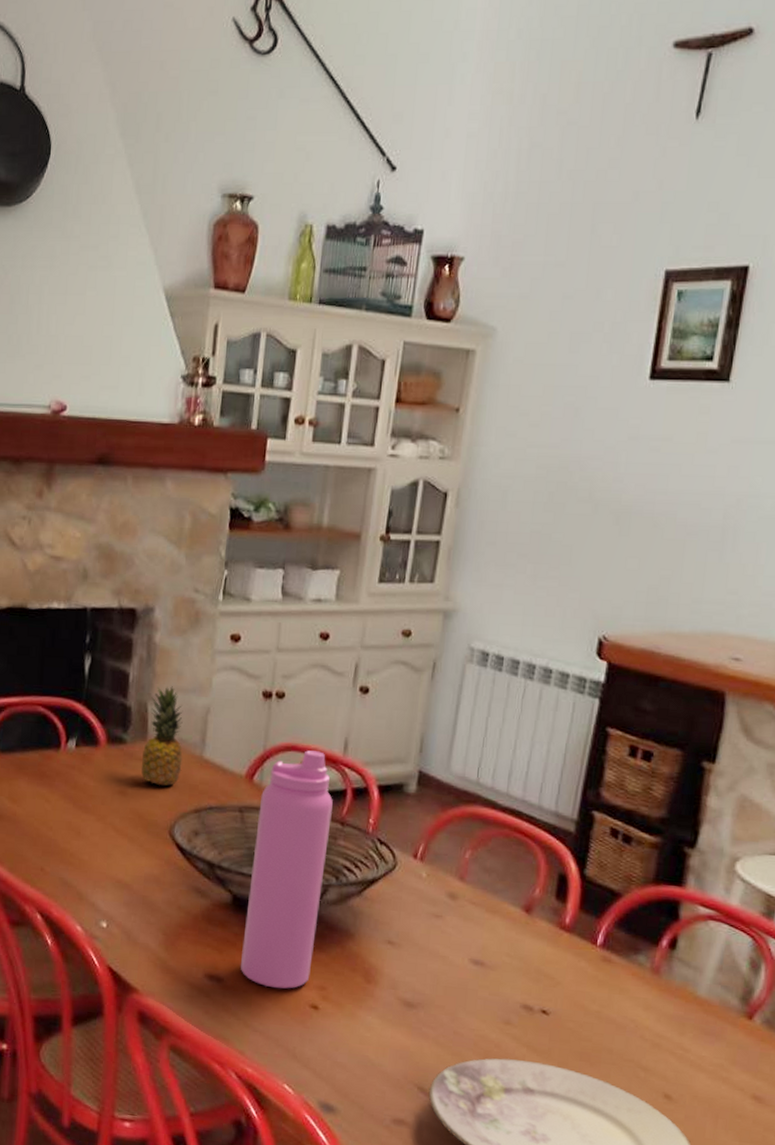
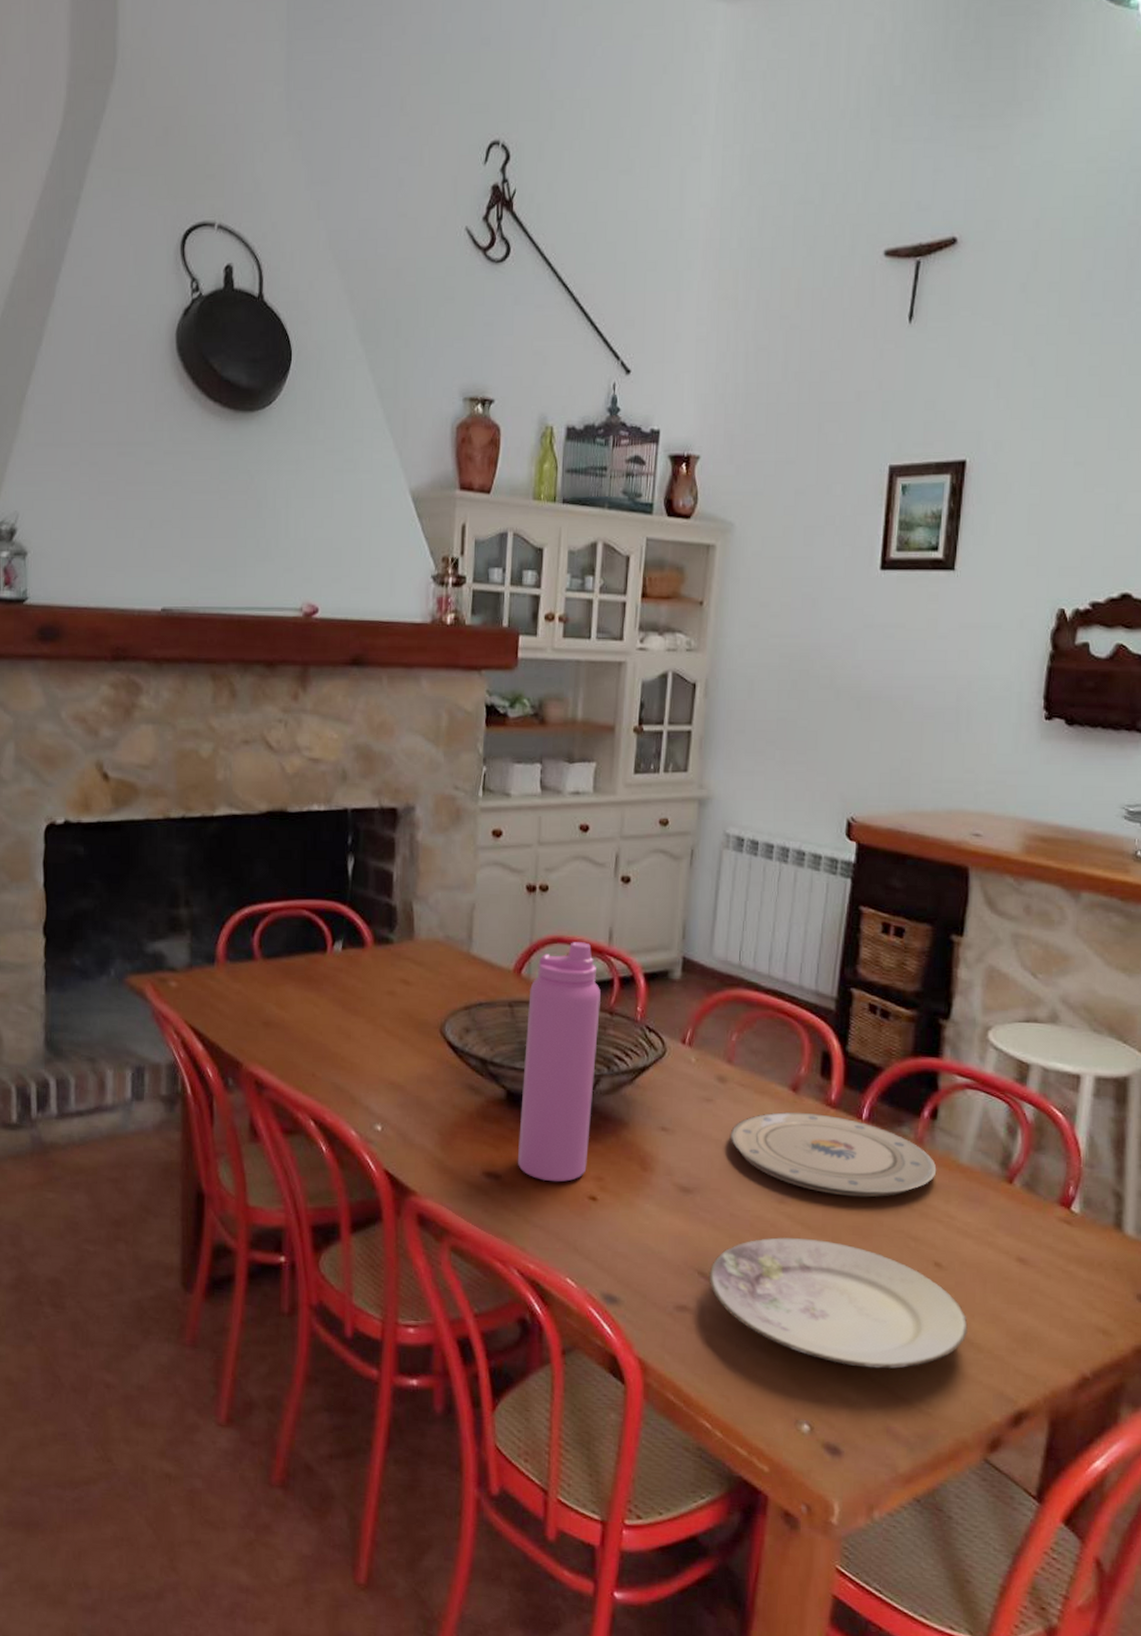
fruit: present [141,686,183,787] -> none [409,884,450,985]
plate: none [458,932,673,1025] -> present [730,1112,937,1198]

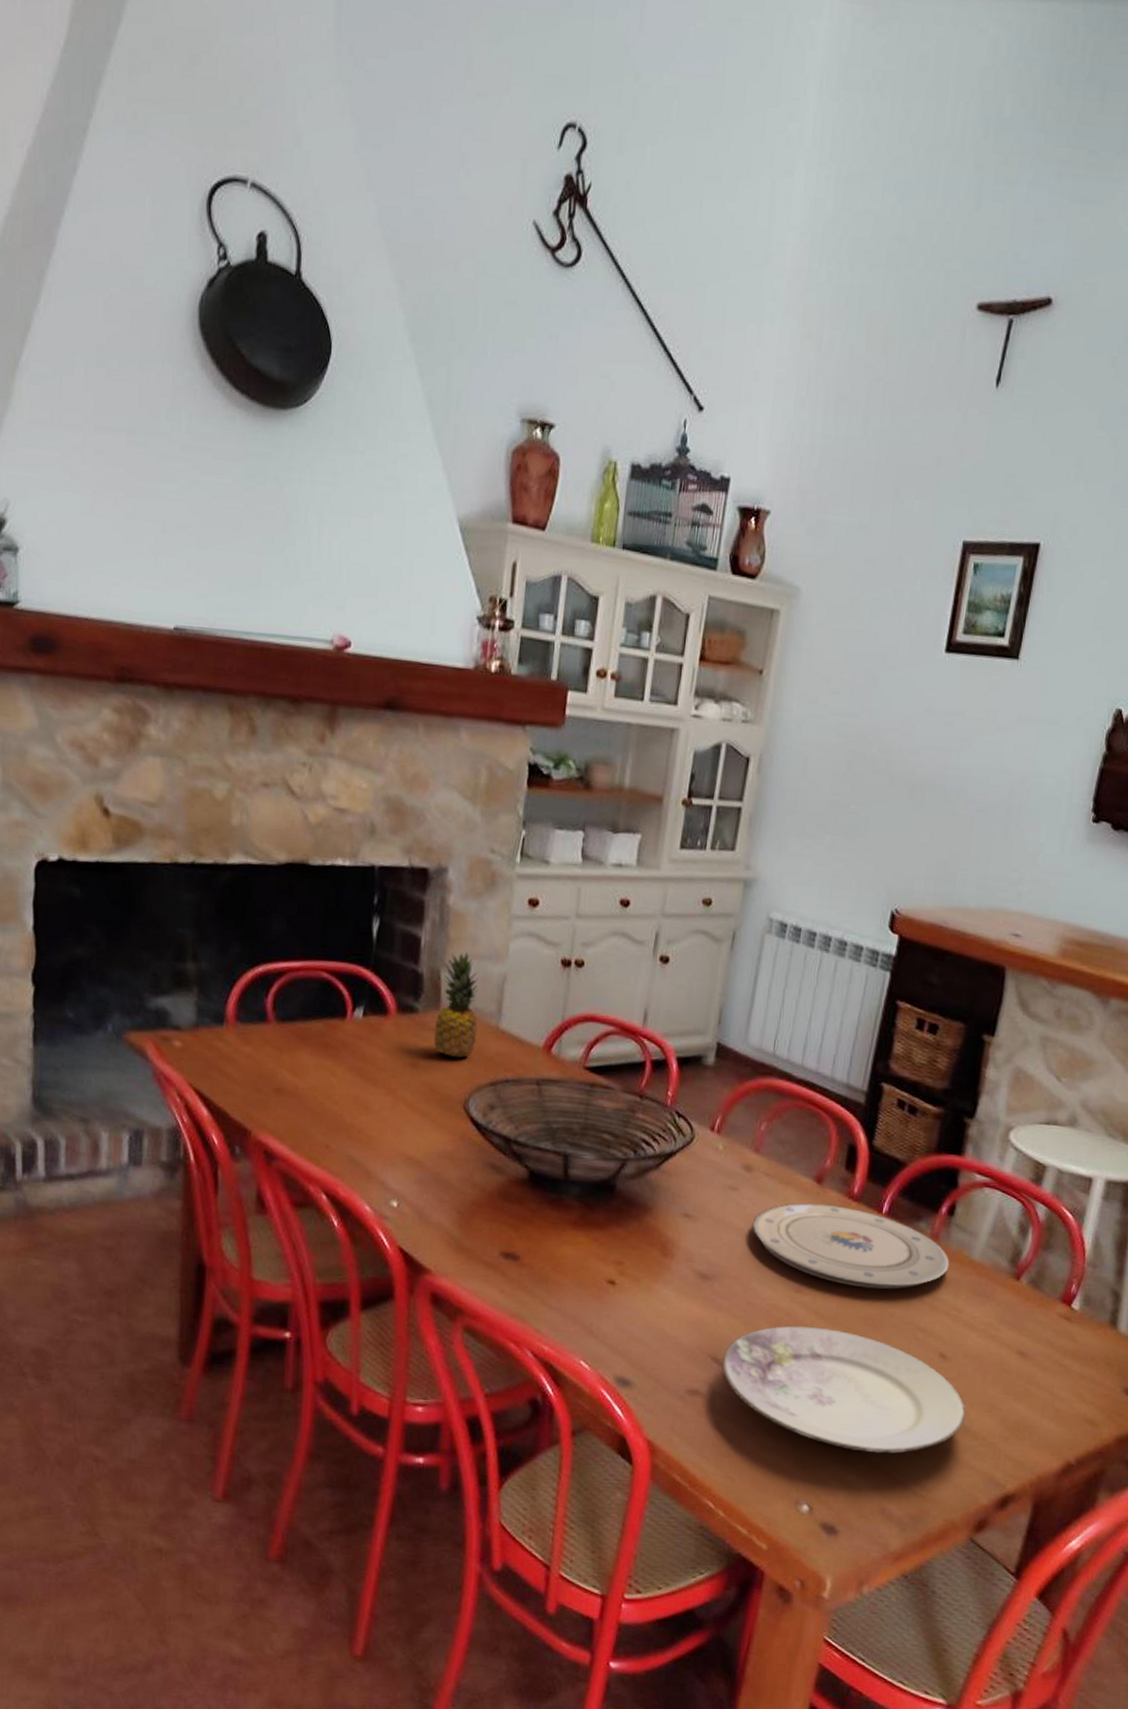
fruit: none [409,884,450,985] -> present [434,952,479,1059]
water bottle: present [517,942,601,1182] -> none [536,1021,632,1265]

